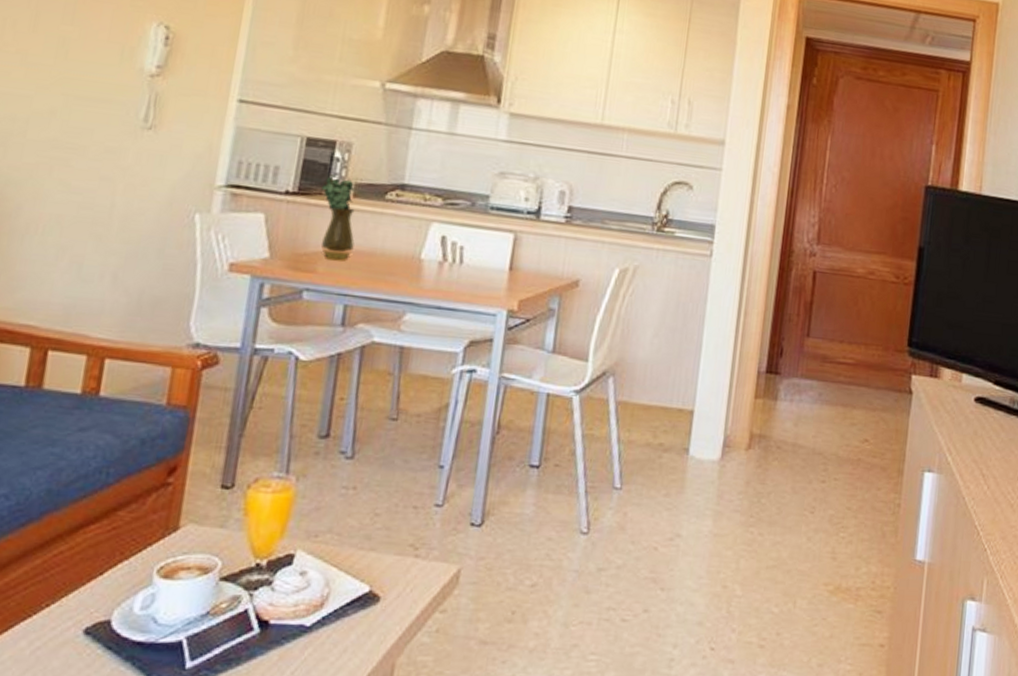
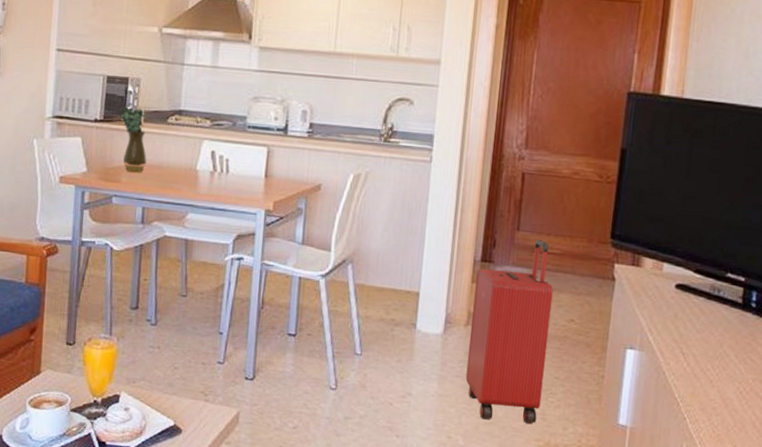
suitcase: none [745,347,846,565] -> present [465,240,553,424]

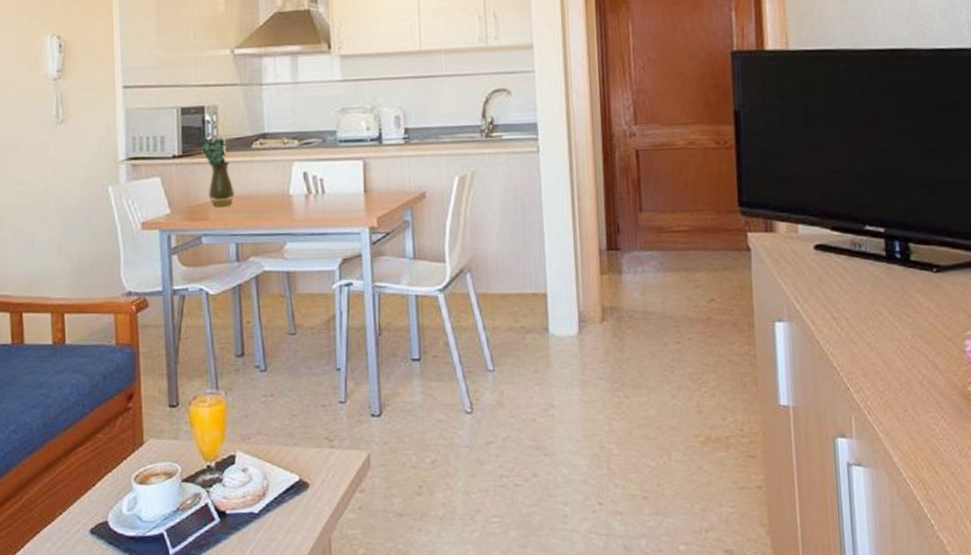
suitcase: present [465,240,553,424] -> none [604,218,694,422]

